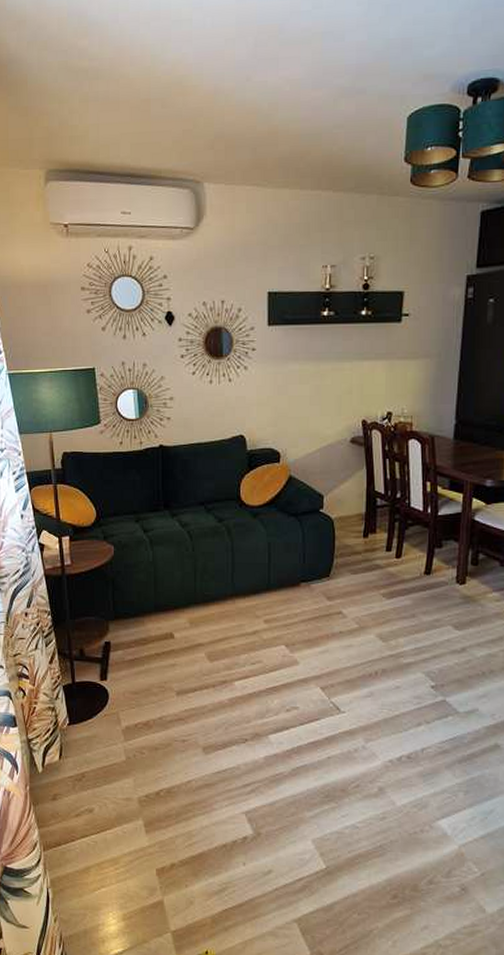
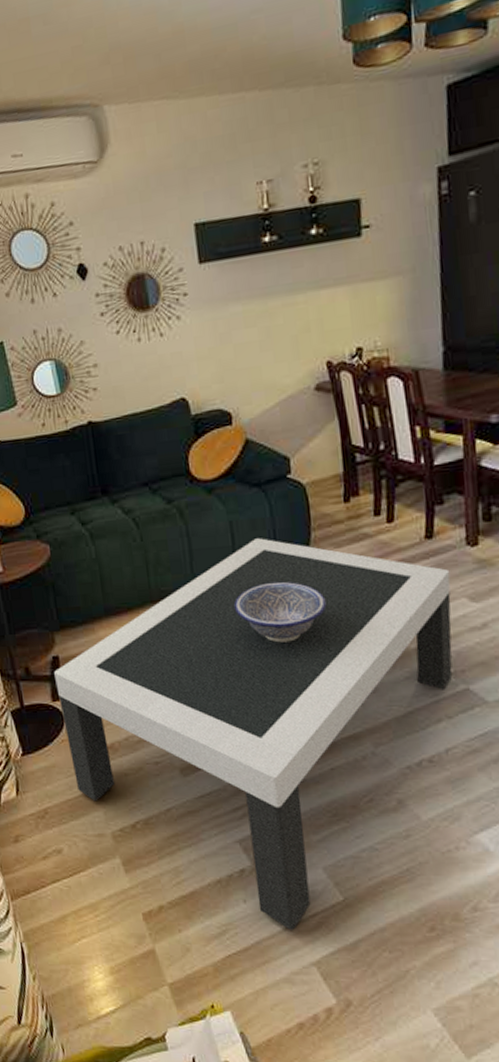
coffee table: none [105,559,441,891] -> present [54,538,453,930]
decorative bowl: none [264,597,340,648] -> present [233,581,327,643]

